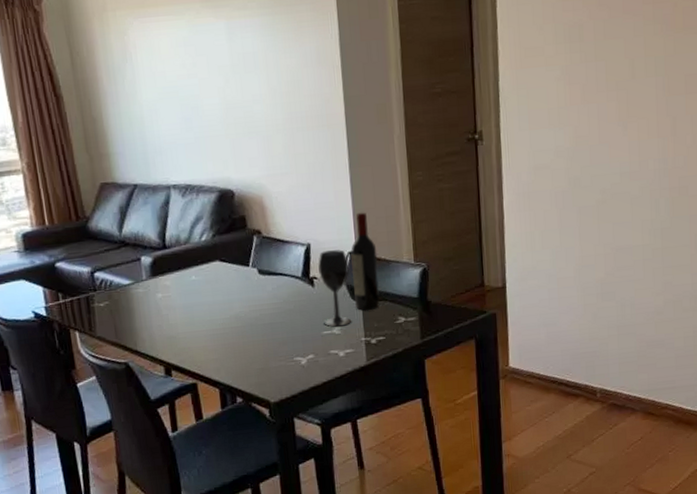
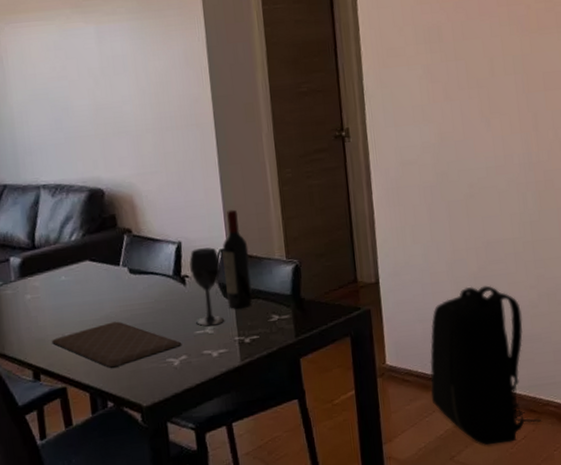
placemat: none [183,320,310,365] -> present [52,321,182,368]
backpack: none [551,291,659,445] -> present [430,285,541,445]

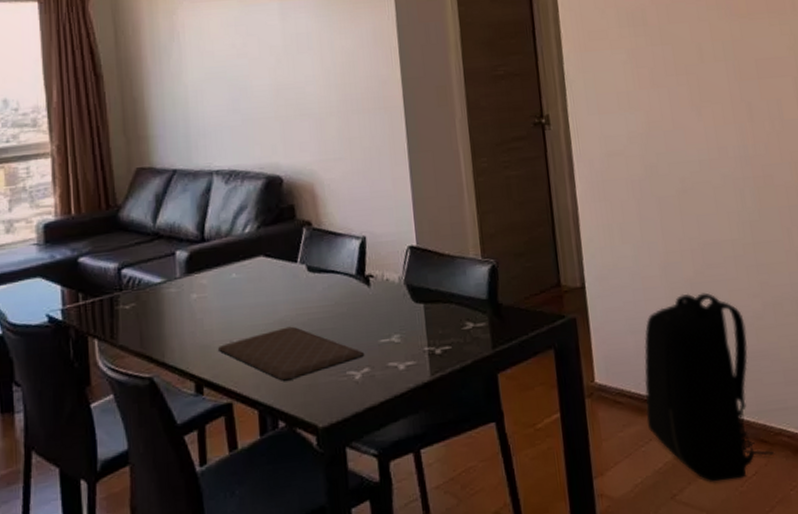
wine glass: present [189,247,225,327] -> none [374,243,413,335]
wine bottle: present [222,209,253,310] -> none [411,201,445,315]

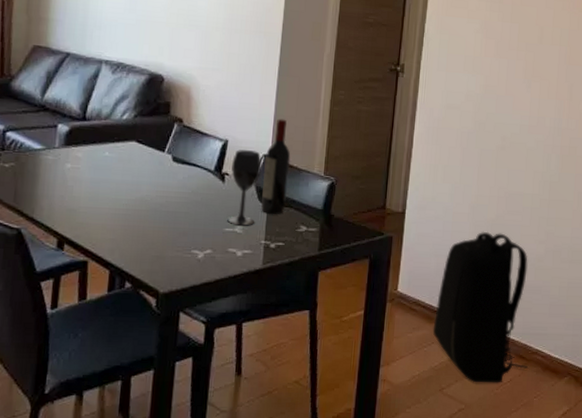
placemat: present [218,326,365,381] -> none [83,205,210,250]
wine glass: none [374,243,413,335] -> present [227,150,262,226]
wine bottle: none [411,201,445,315] -> present [261,118,291,215]

